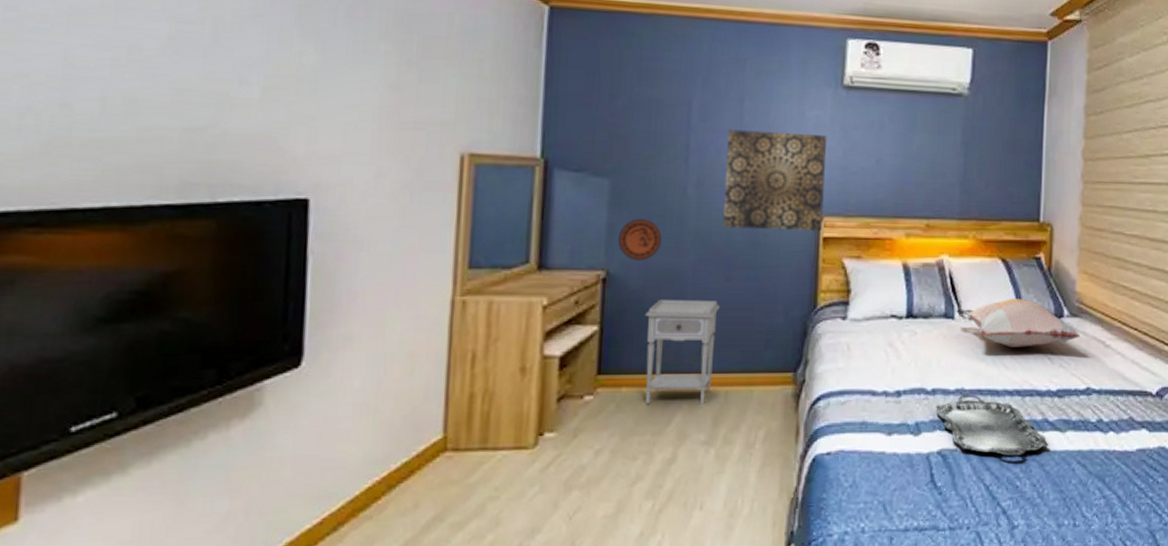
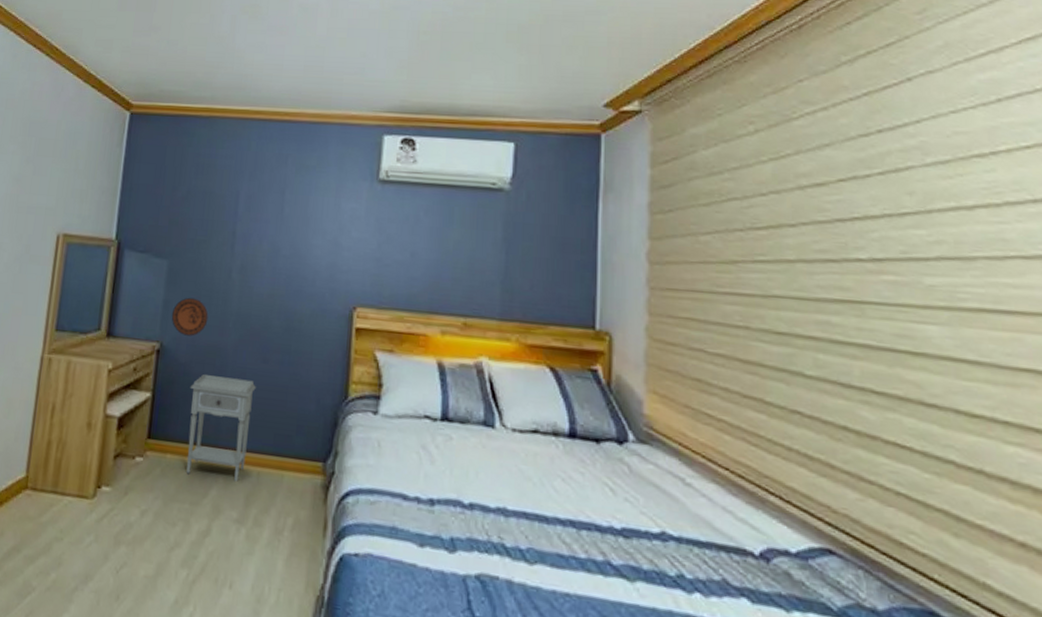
wall art: present [722,129,828,232] -> none [261,219,362,322]
serving tray: present [936,393,1049,457] -> none [473,514,613,600]
decorative pillow: present [956,299,1081,348] -> none [497,413,651,472]

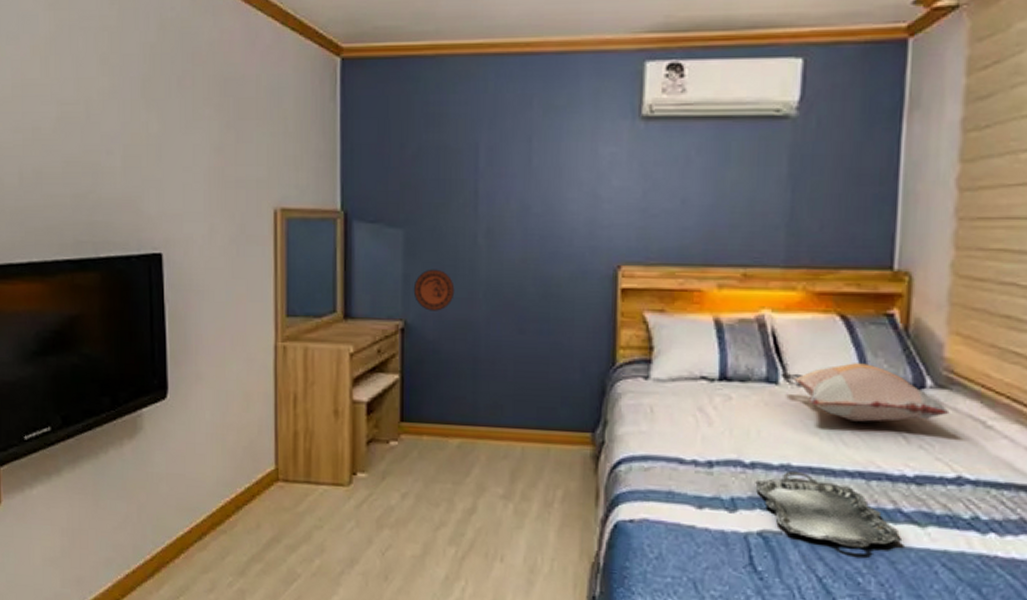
nightstand: present [186,374,256,482] -> none [441,351,514,458]
serving tray: none [473,514,613,600] -> present [755,470,903,549]
decorative pillow: none [497,413,651,472] -> present [781,363,950,422]

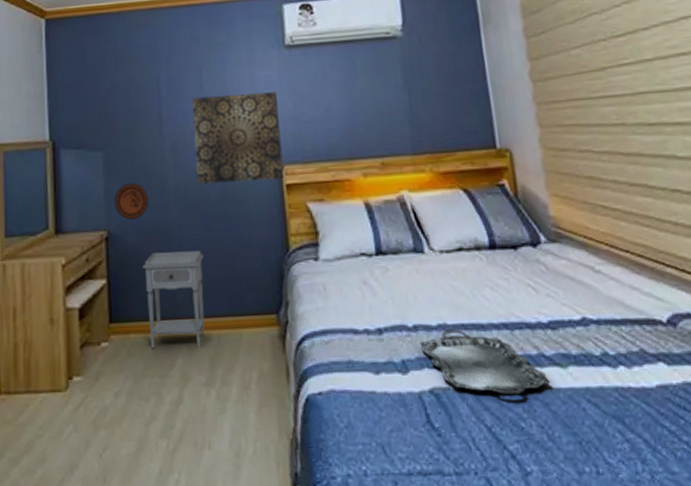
nightstand: none [441,351,514,458] -> present [142,250,205,350]
wall art: none [514,173,624,282] -> present [192,92,284,184]
decorative pillow: present [781,363,950,422] -> none [425,227,564,279]

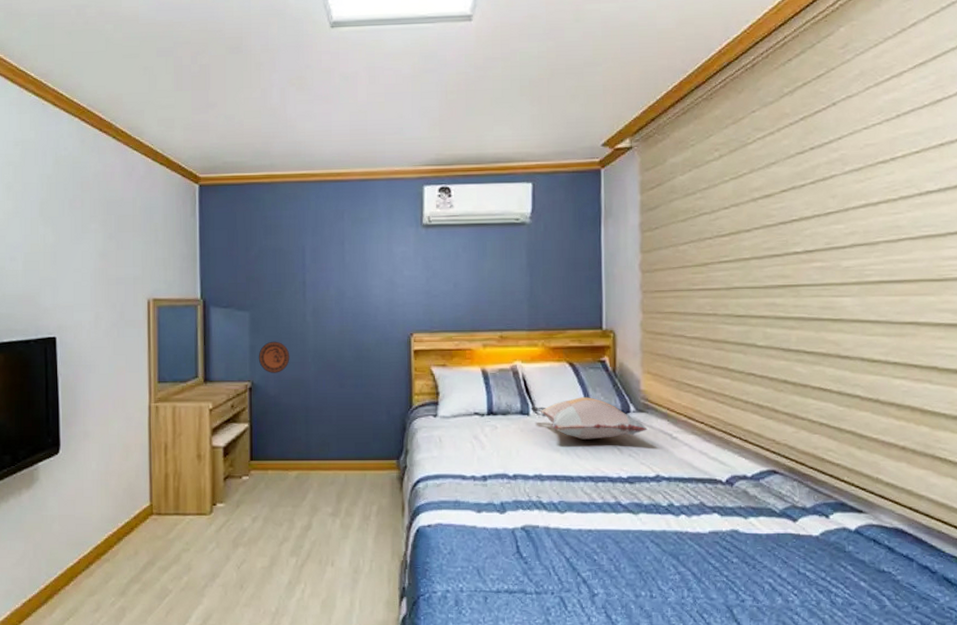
nightstand: present [142,250,205,350] -> none [281,403,336,484]
wall art: present [192,92,284,184] -> none [334,266,413,346]
serving tray: present [419,329,551,395] -> none [517,479,623,534]
decorative pillow: none [425,227,564,279] -> present [531,397,648,440]

